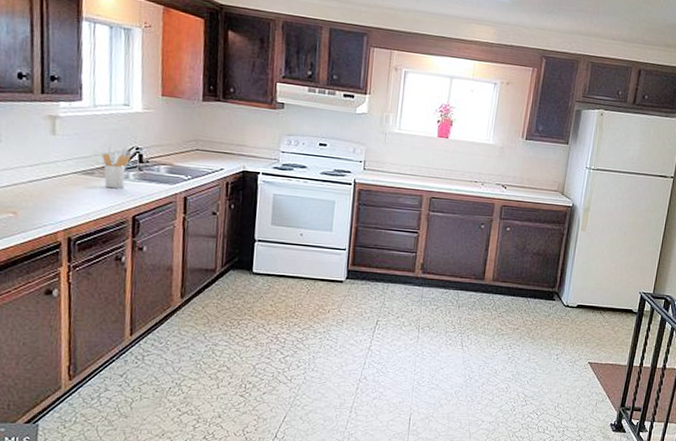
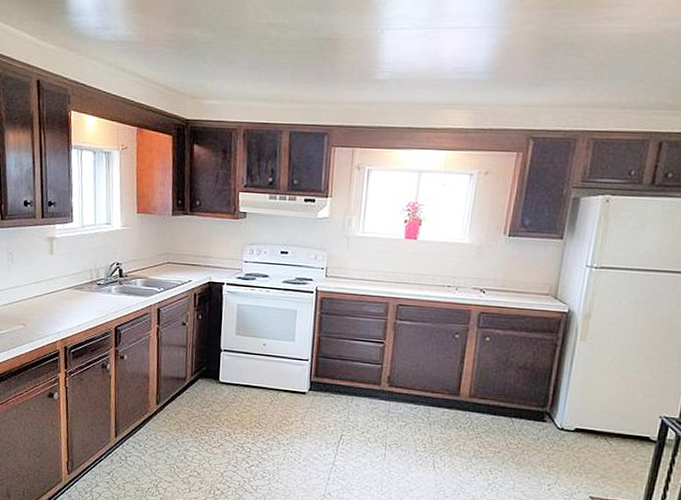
utensil holder: present [102,152,132,189] -> none [89,269,113,302]

